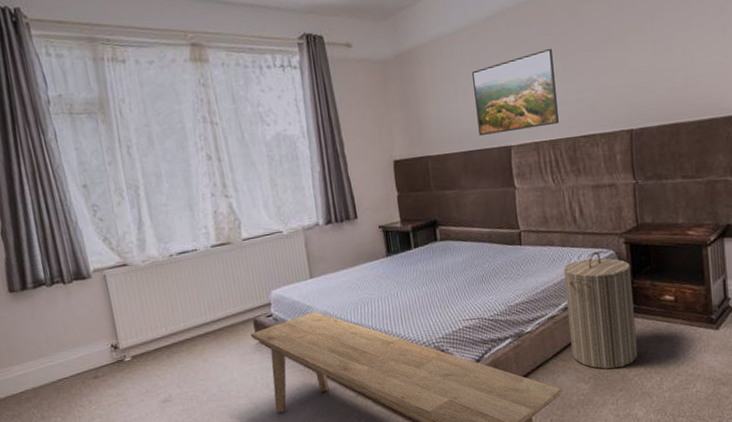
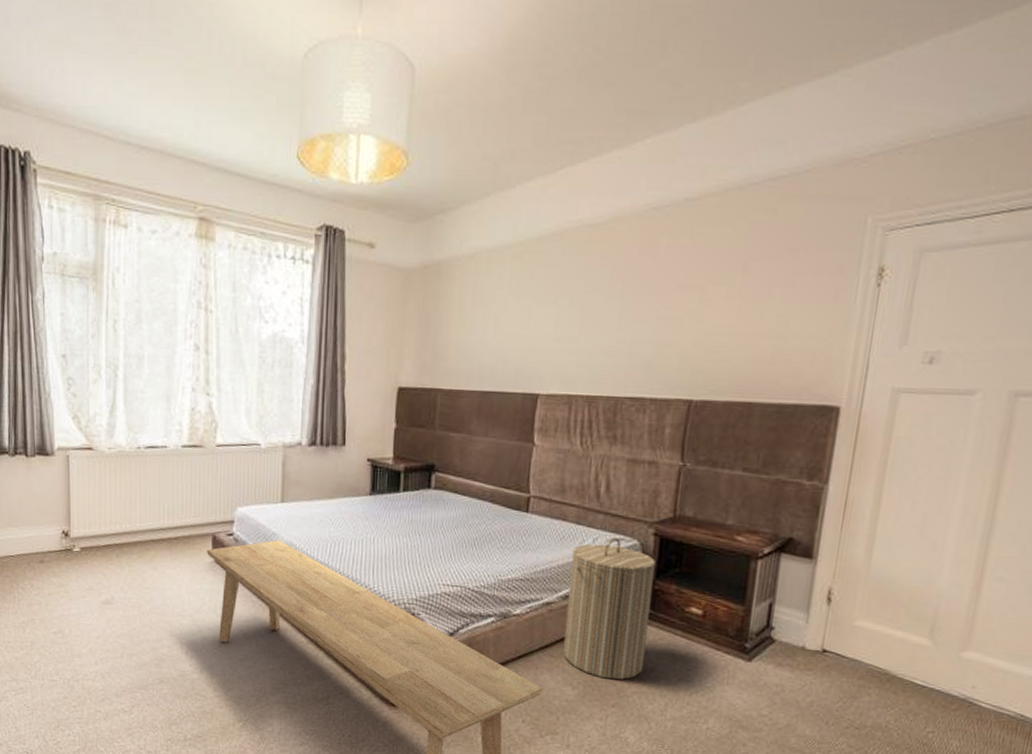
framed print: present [472,48,559,136] -> none [503,285,611,378]

